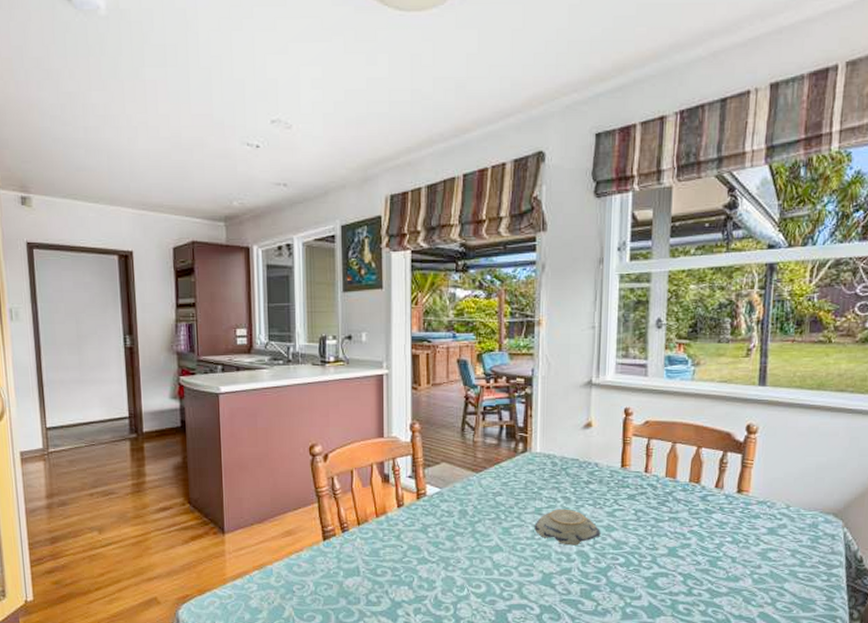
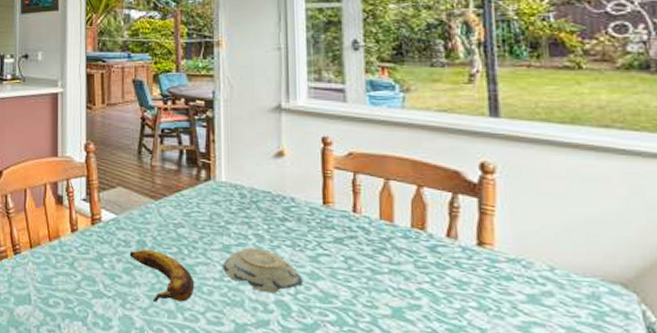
banana: none [452,517,510,562] -> present [129,249,195,302]

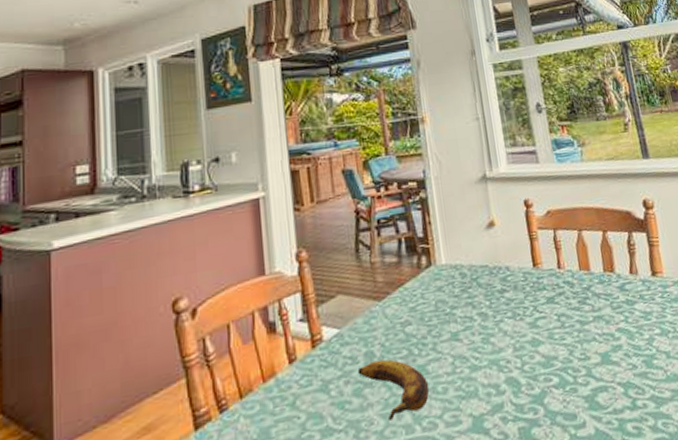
decorative bowl: present [223,248,303,294] -> none [453,327,527,374]

